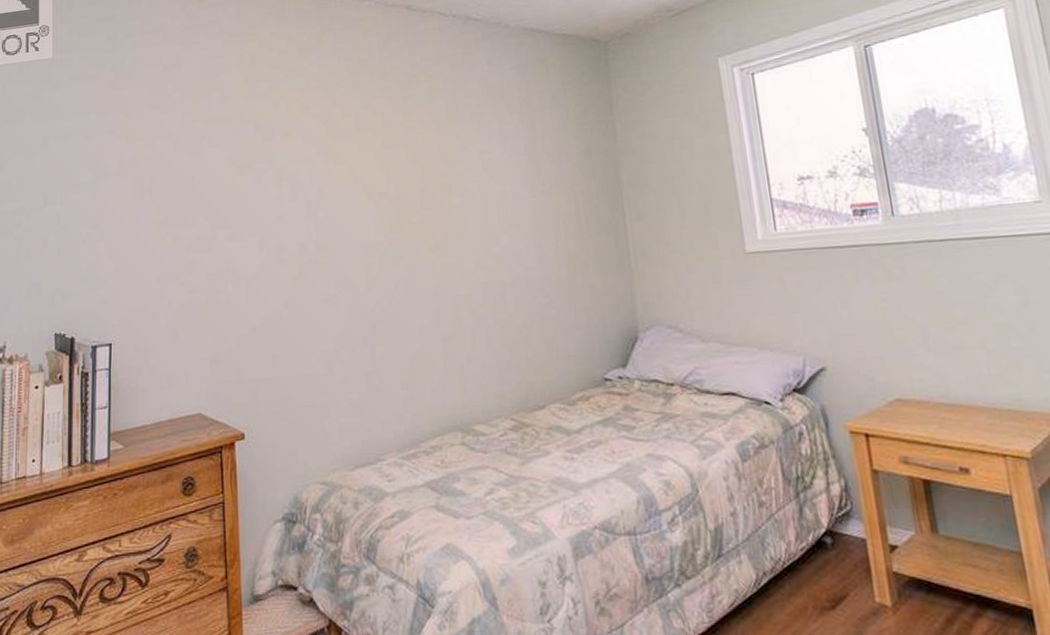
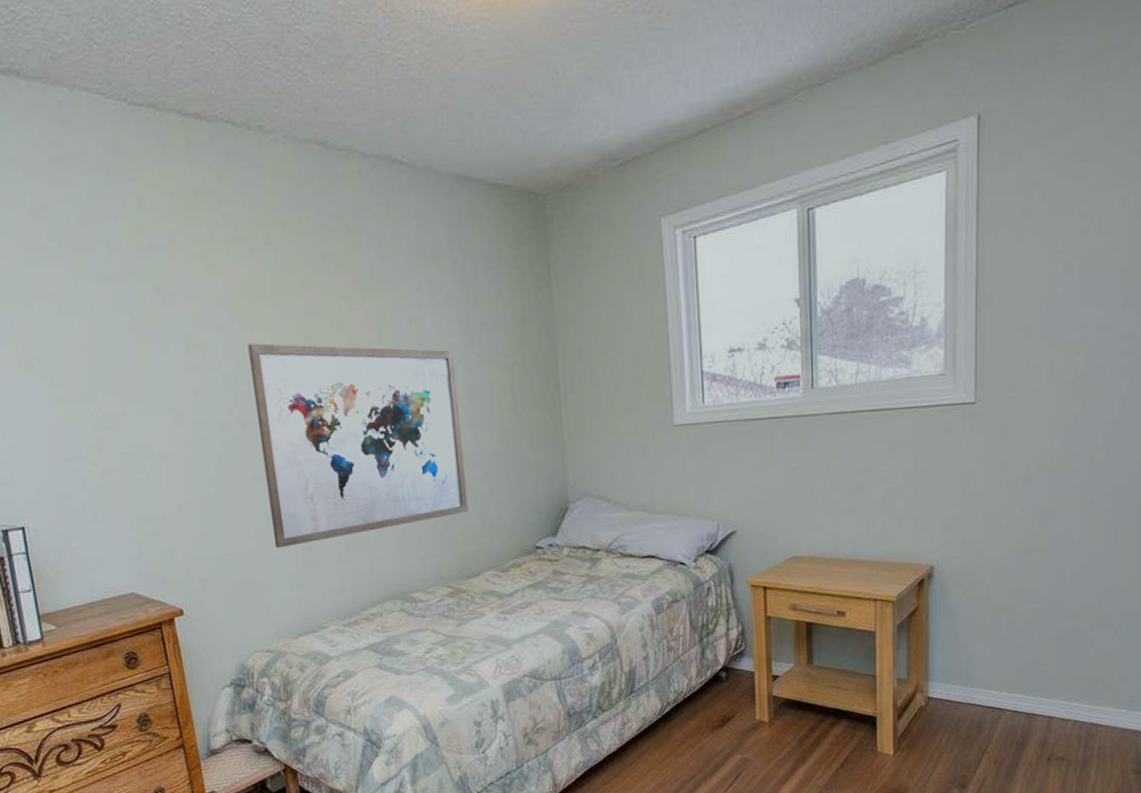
wall art: none [331,174,534,372] -> present [247,343,469,549]

